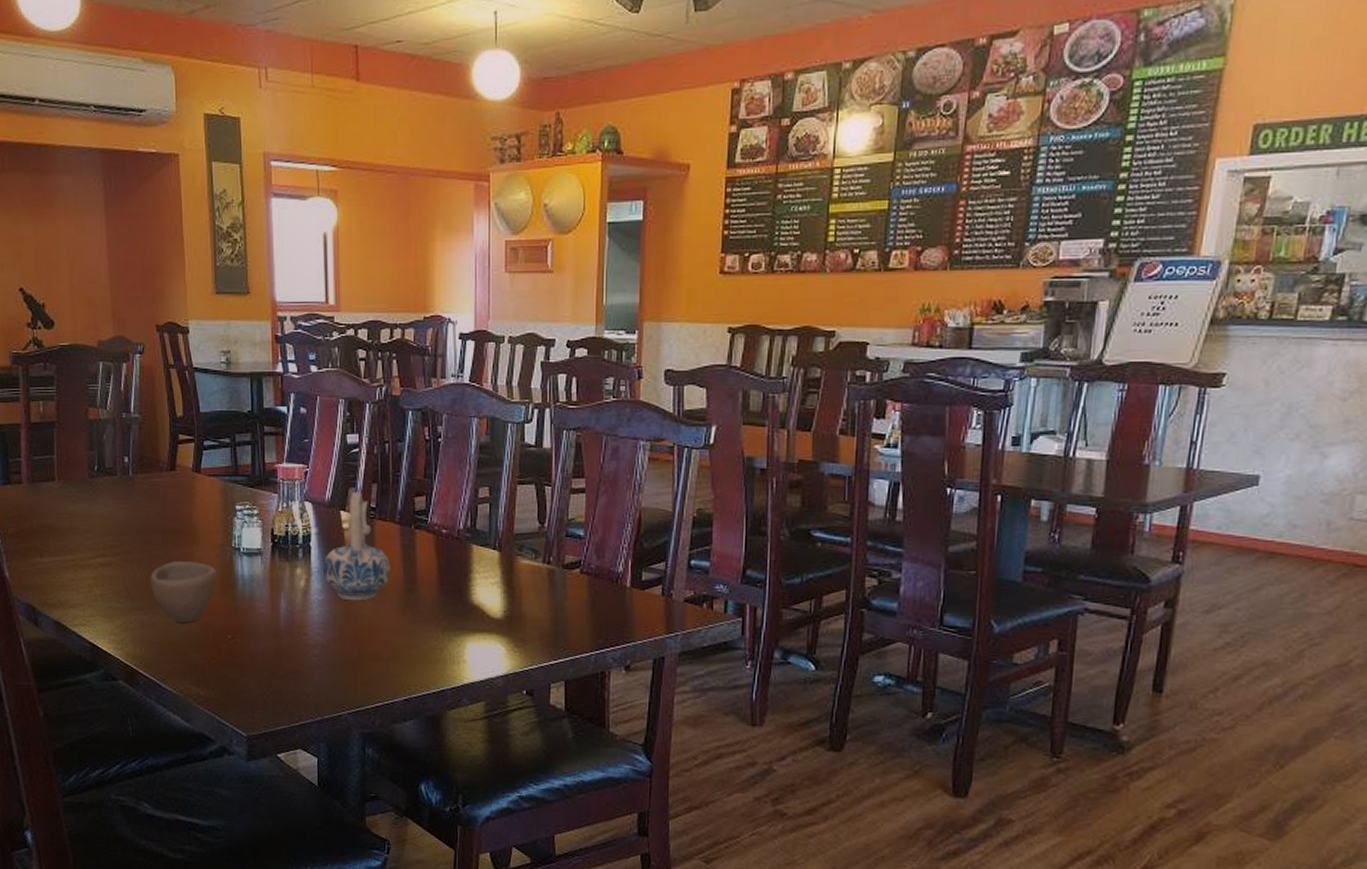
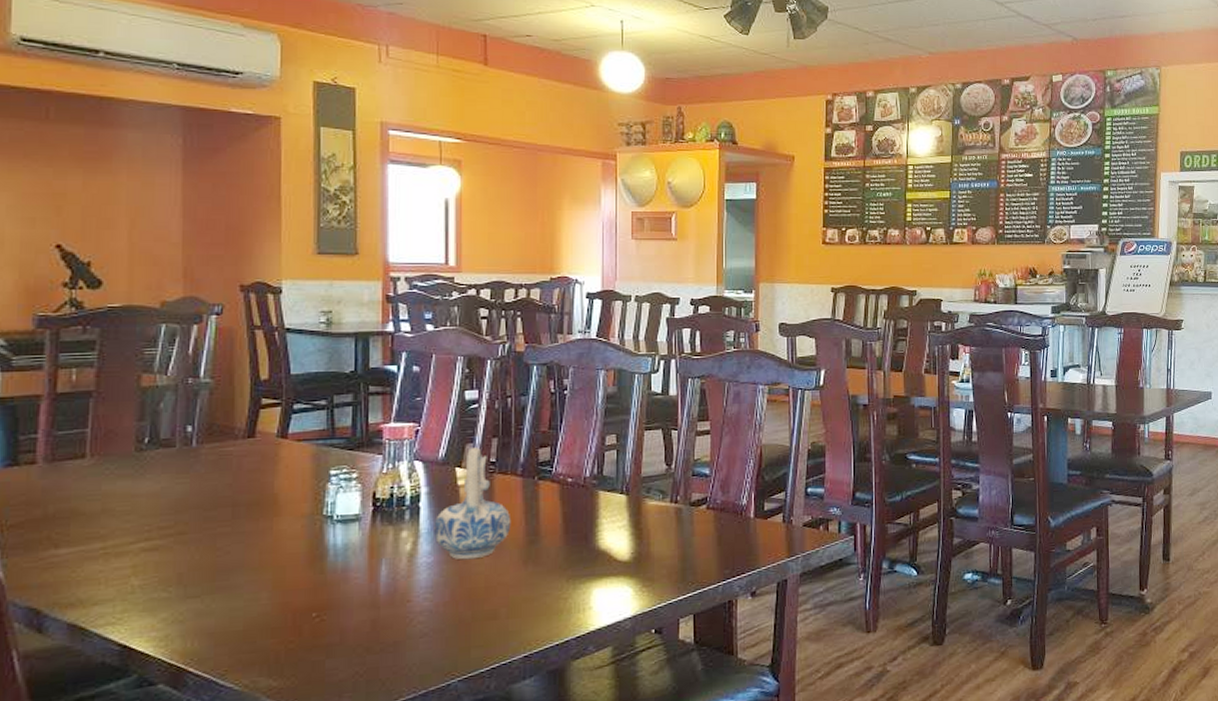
cup: present [149,560,217,623] -> none [211,535,302,606]

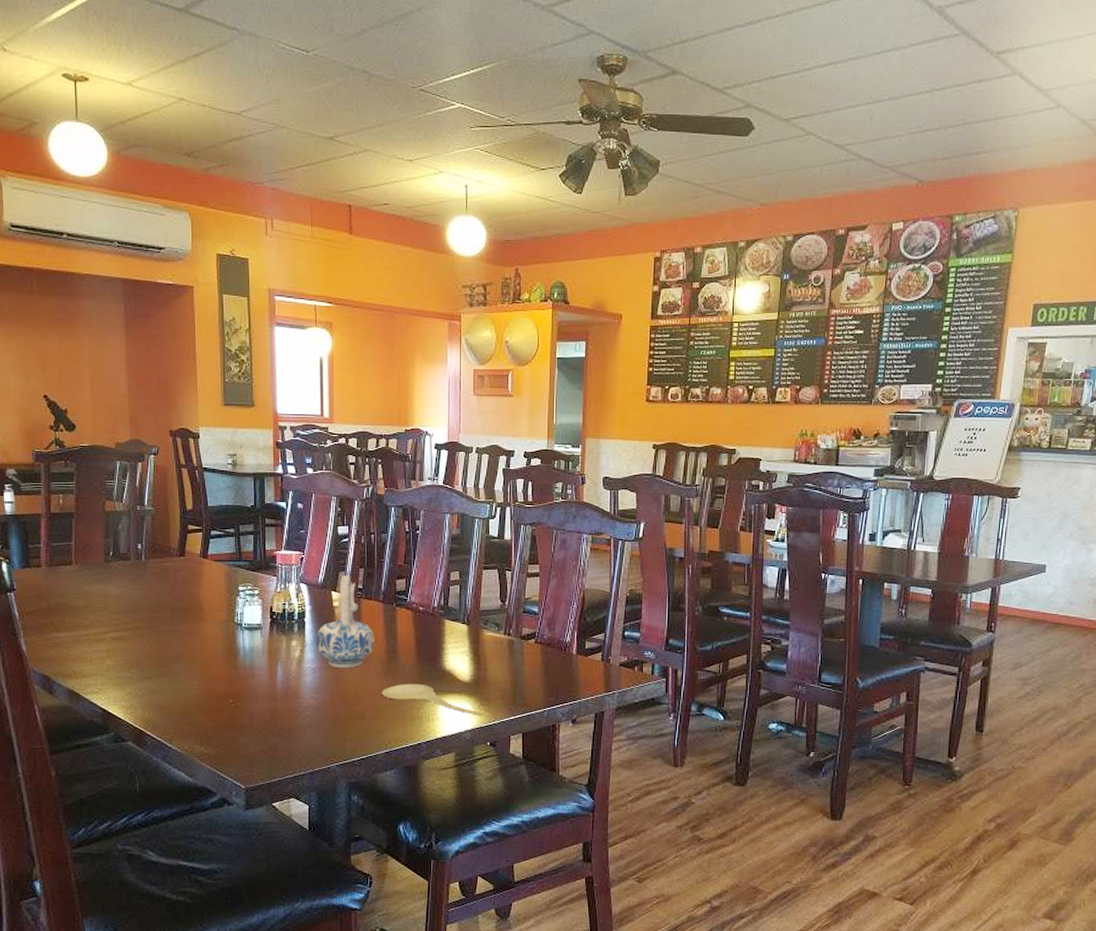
spoon: none [519,568,657,601] -> present [381,683,492,717]

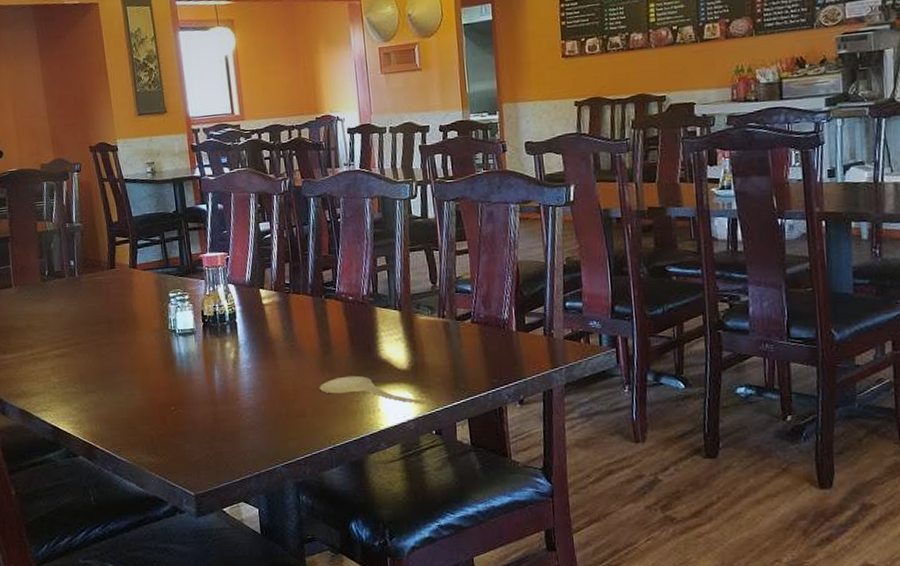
ceramic pitcher: present [316,576,375,669] -> none [249,272,308,367]

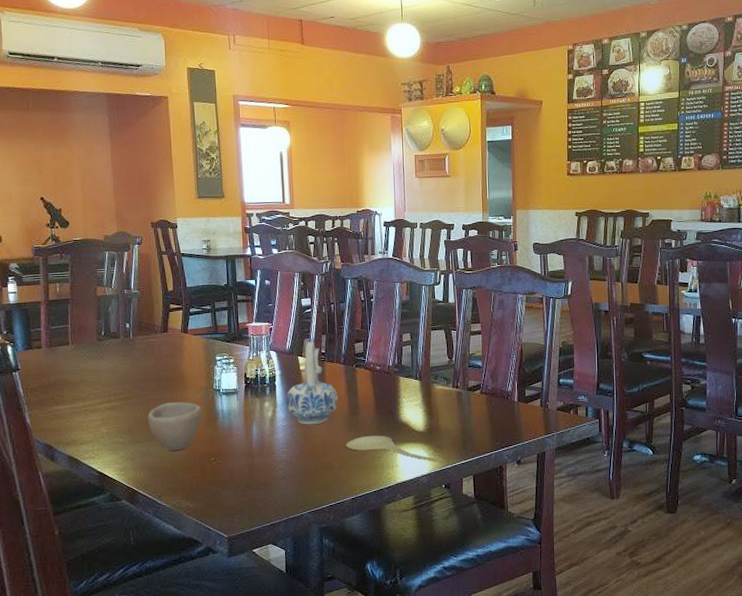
cup: none [99,345,158,400] -> present [147,401,202,451]
ceramic pitcher: none [249,272,308,367] -> present [286,342,339,425]

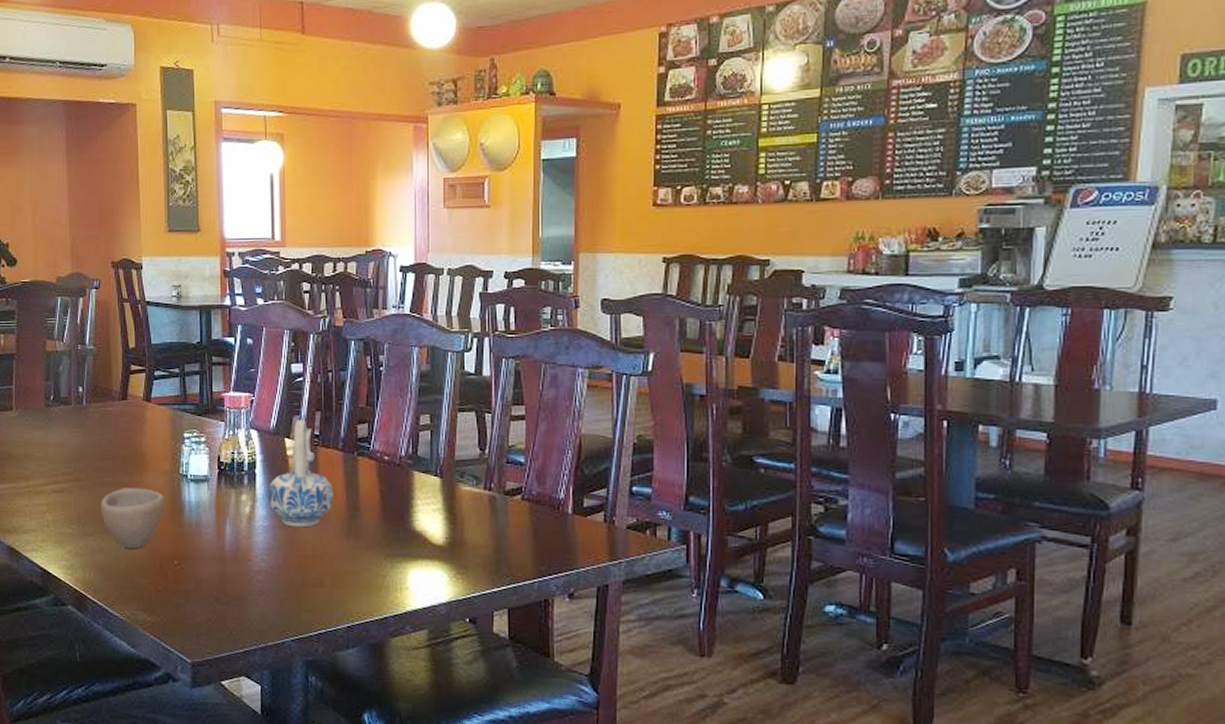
spoon: present [346,435,446,462] -> none [342,546,472,588]

